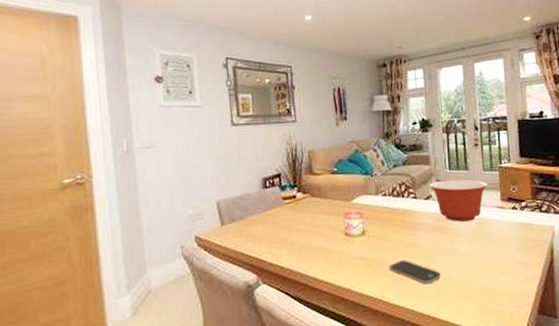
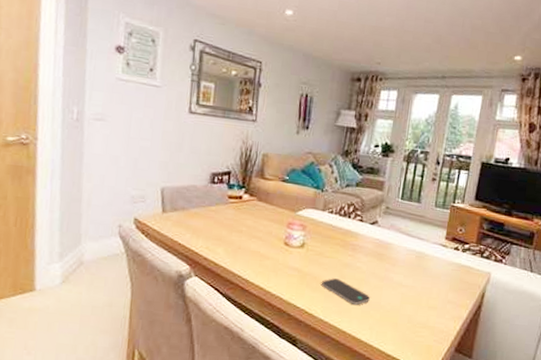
mixing bowl: present [429,179,488,222] -> none [378,208,436,253]

